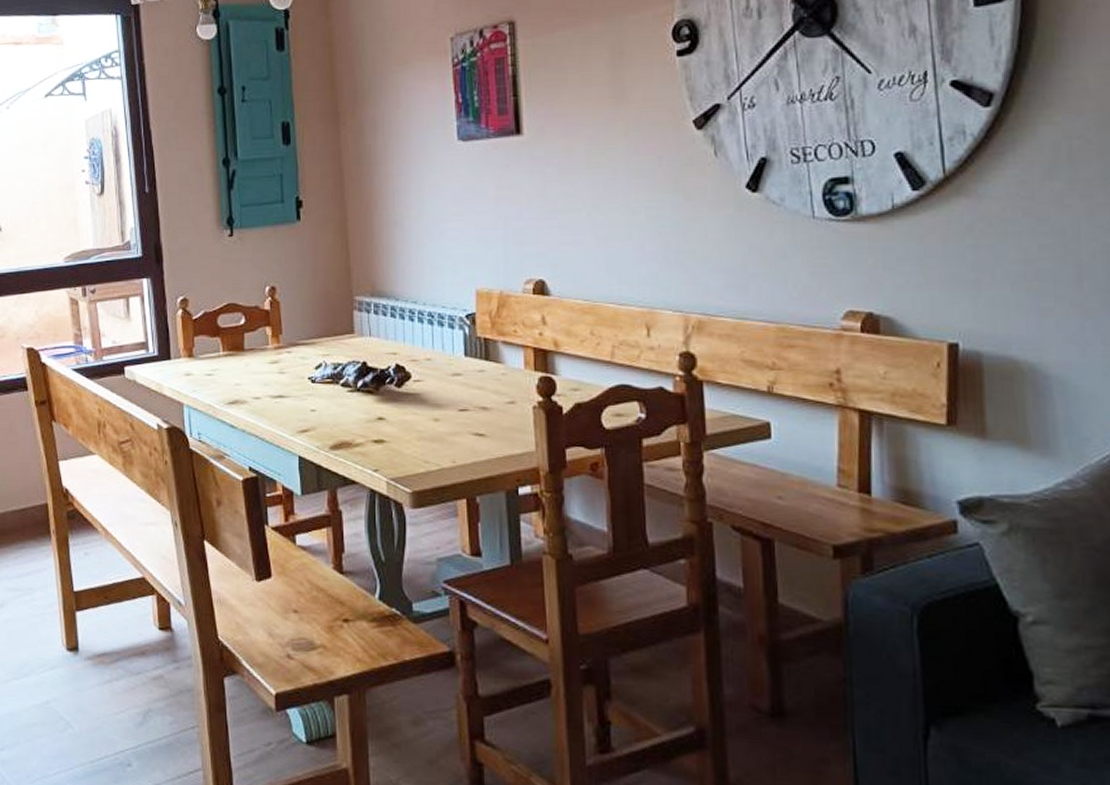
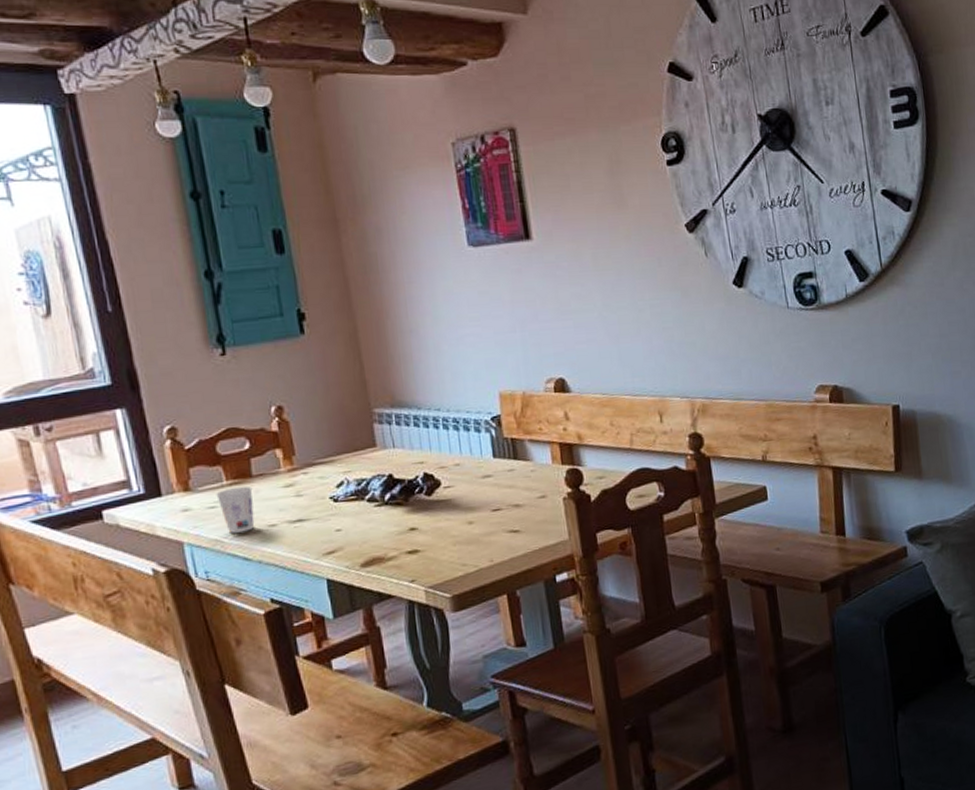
cup: none [213,358,244,401] -> present [216,486,255,533]

